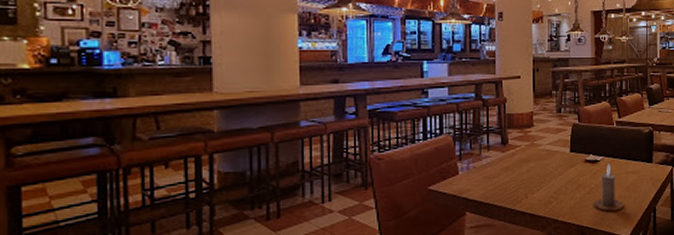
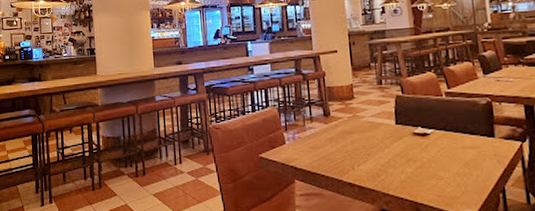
candle: present [593,164,624,212] -> none [426,137,464,189]

